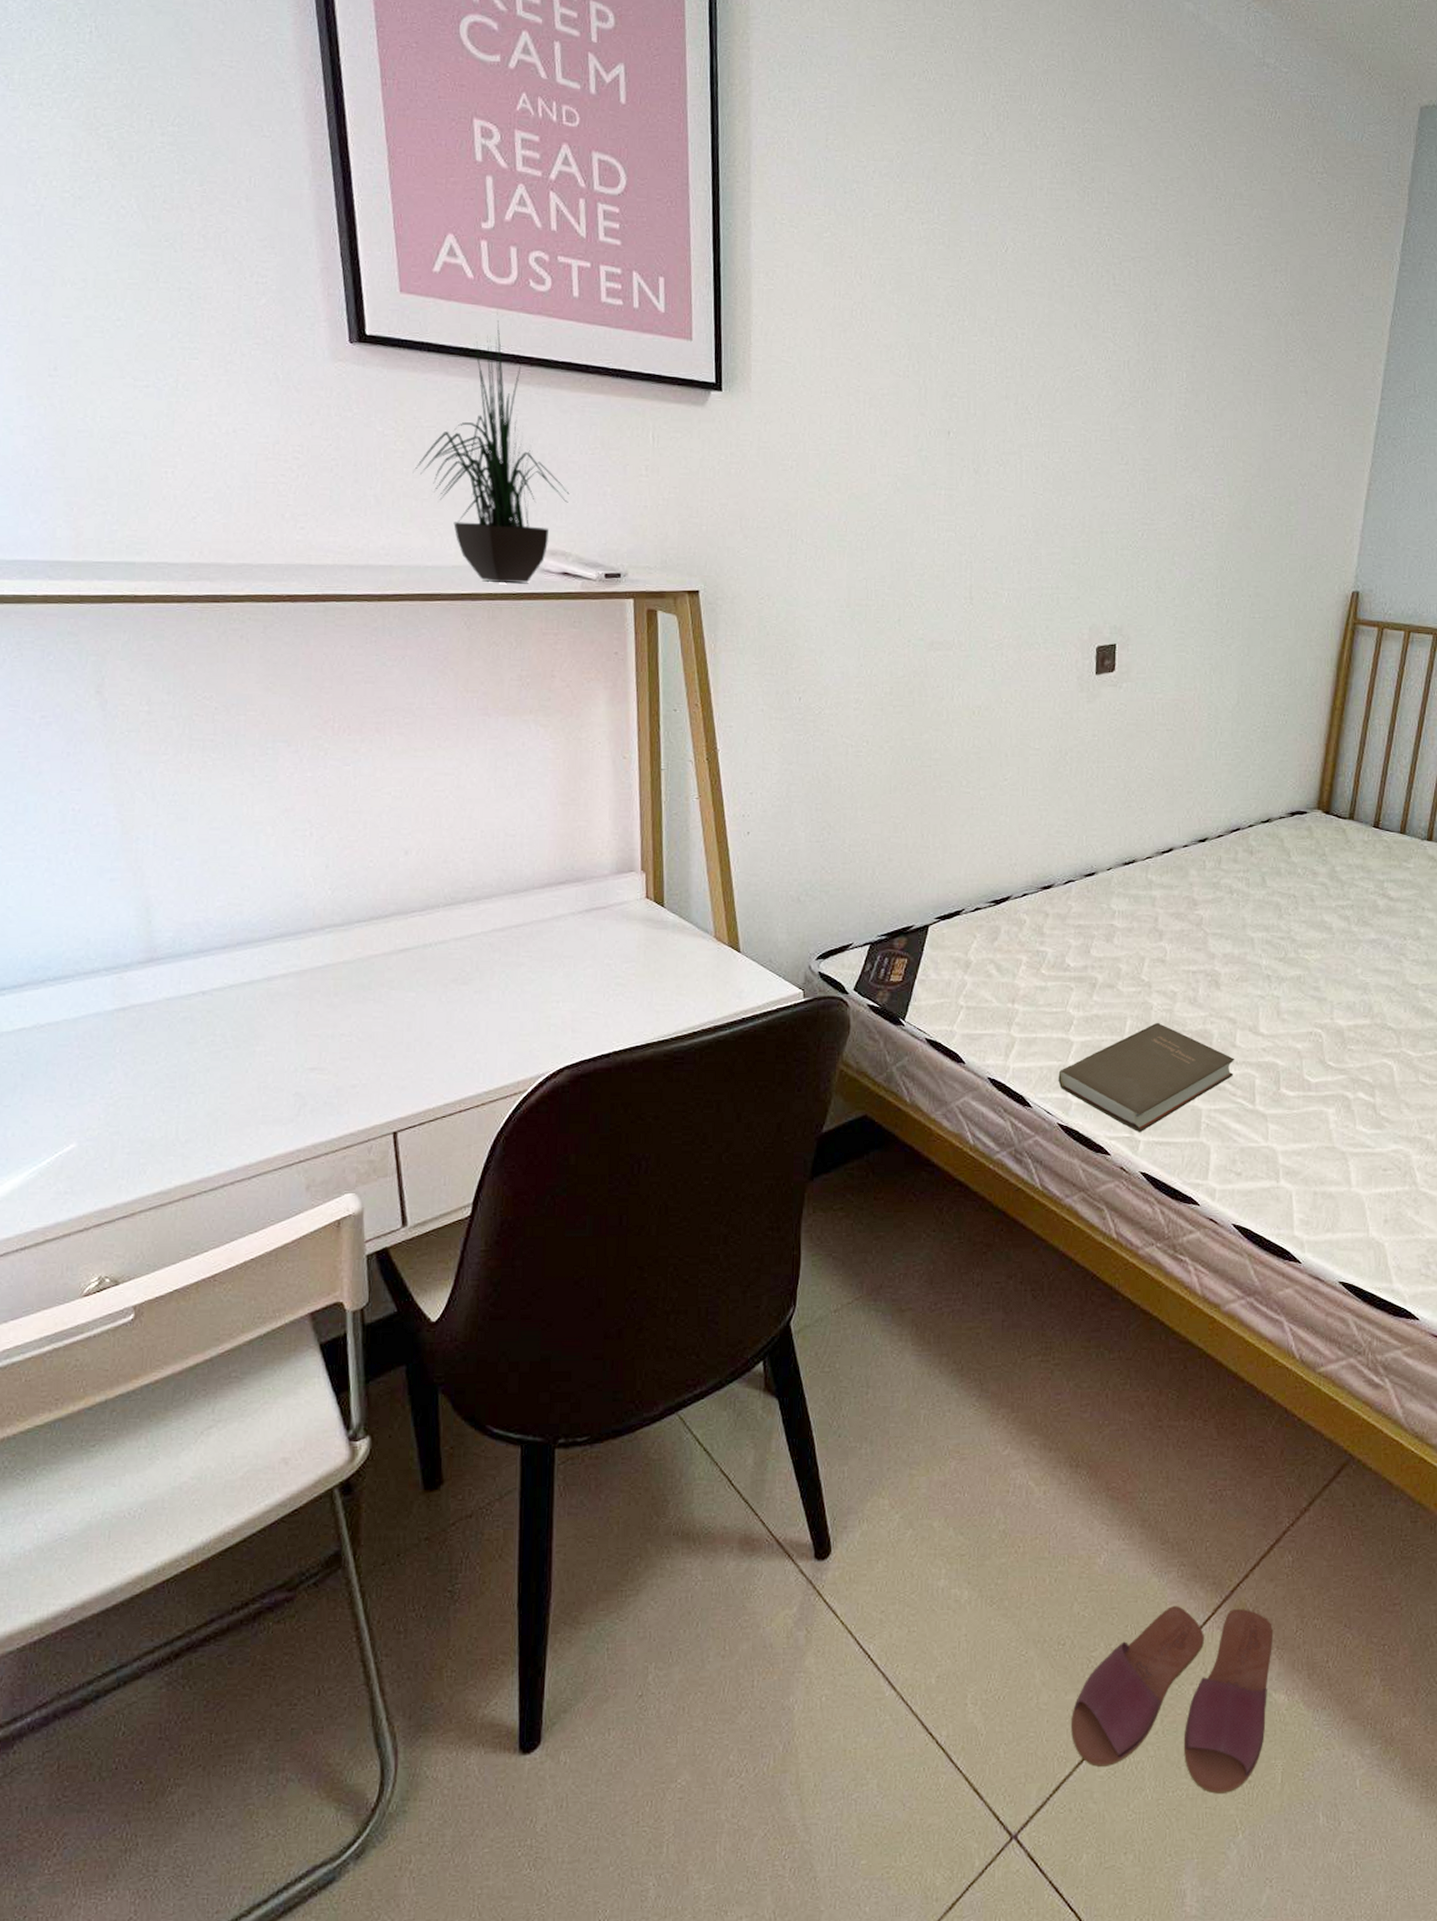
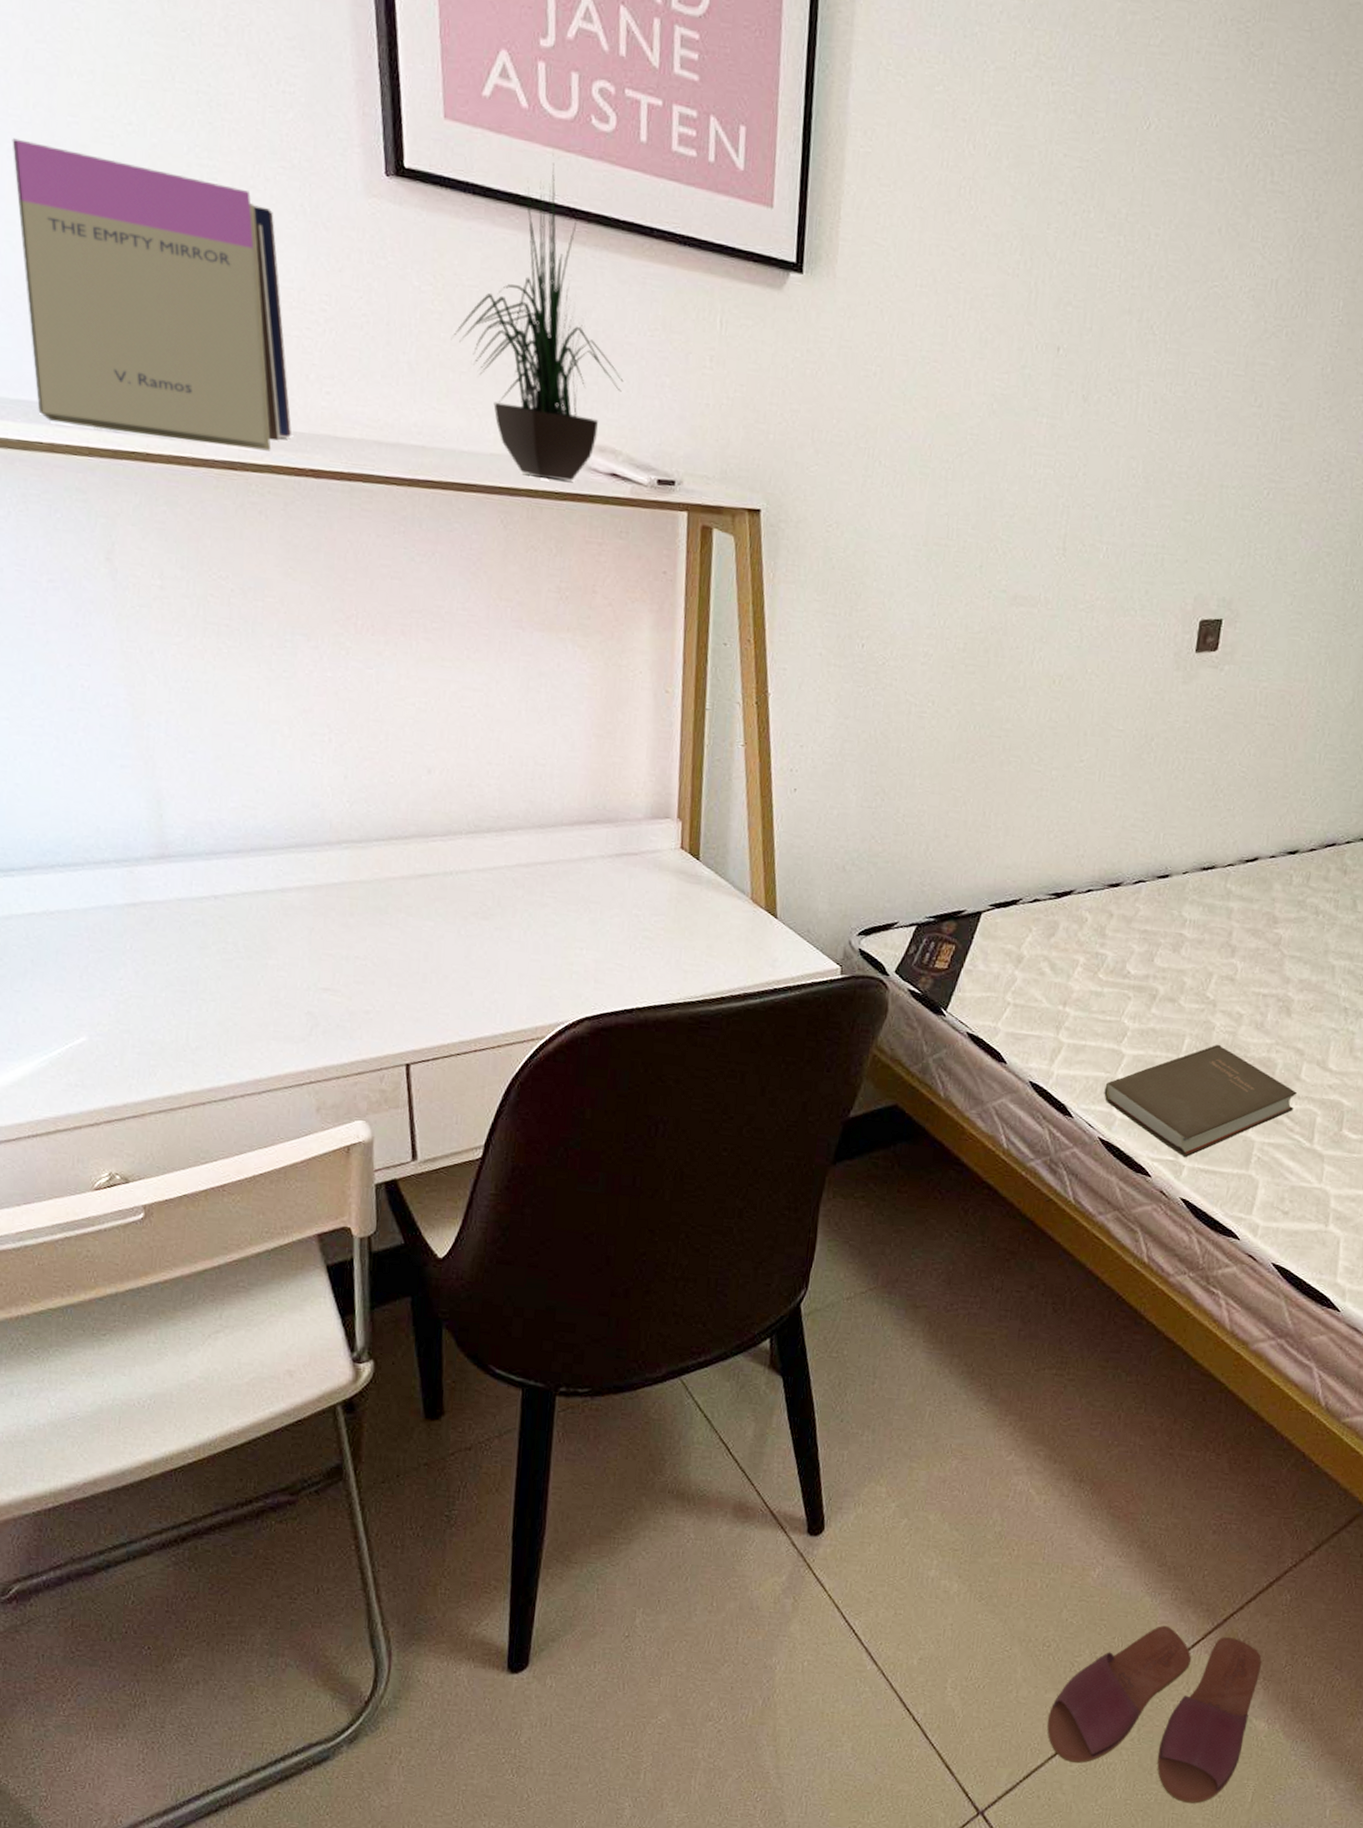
books: none [10,340,269,583] -> present [12,138,291,451]

